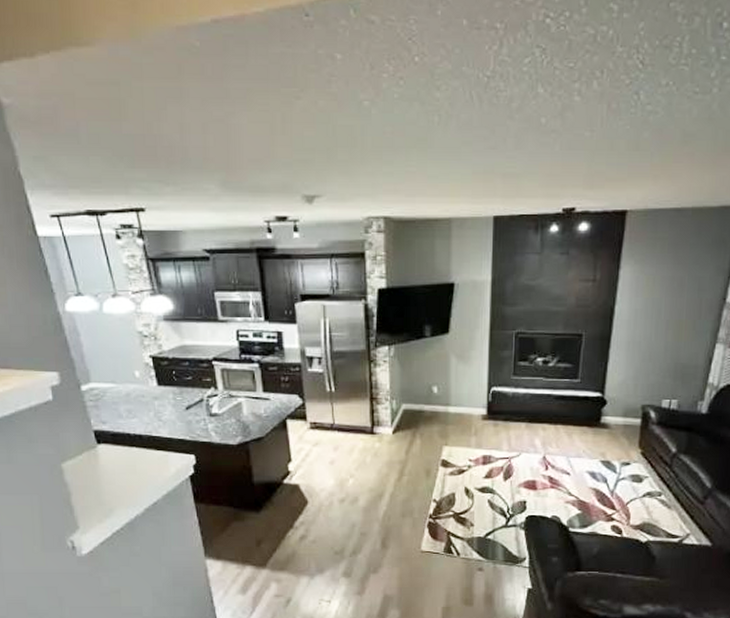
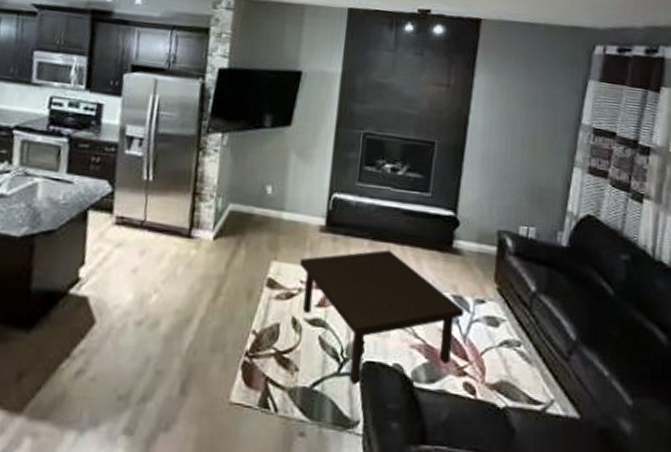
coffee table: none [468,429,612,533] -> present [300,249,465,385]

